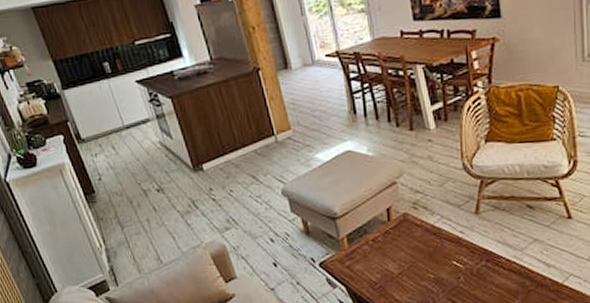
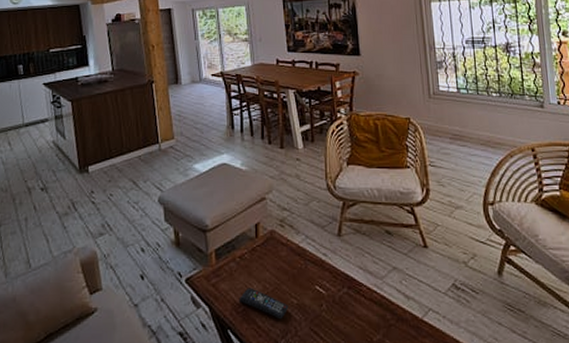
remote control: none [374,267,426,292] -> present [238,287,289,319]

